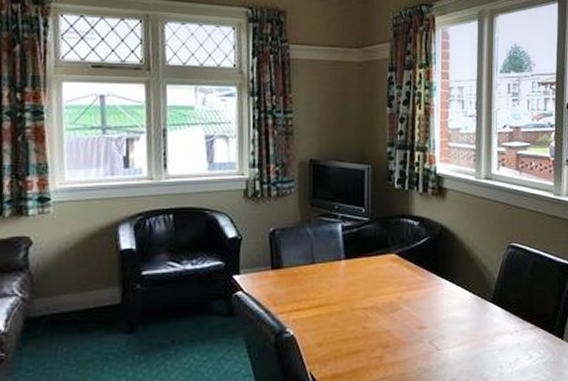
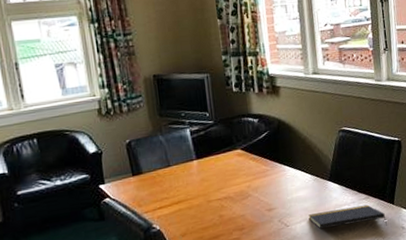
notepad: none [464,336,553,364] -> present [308,204,387,230]

